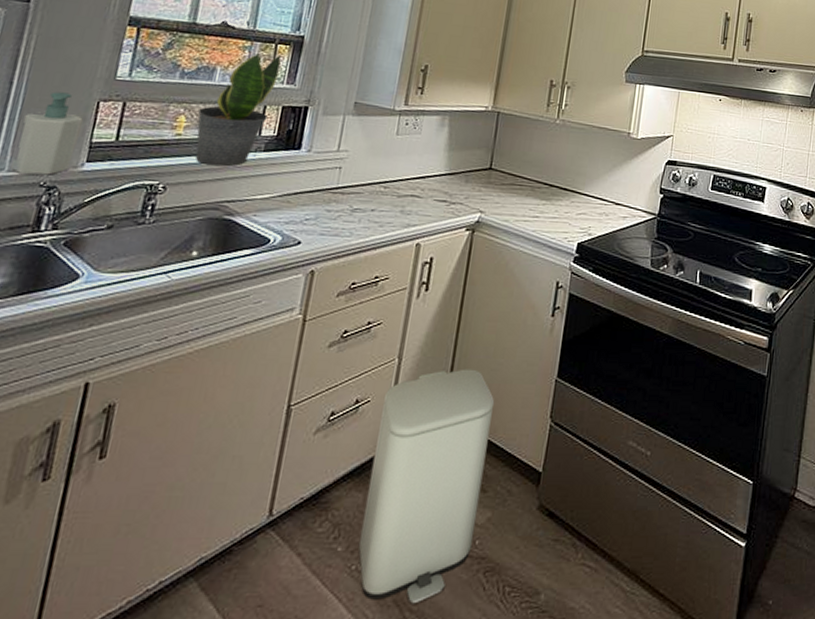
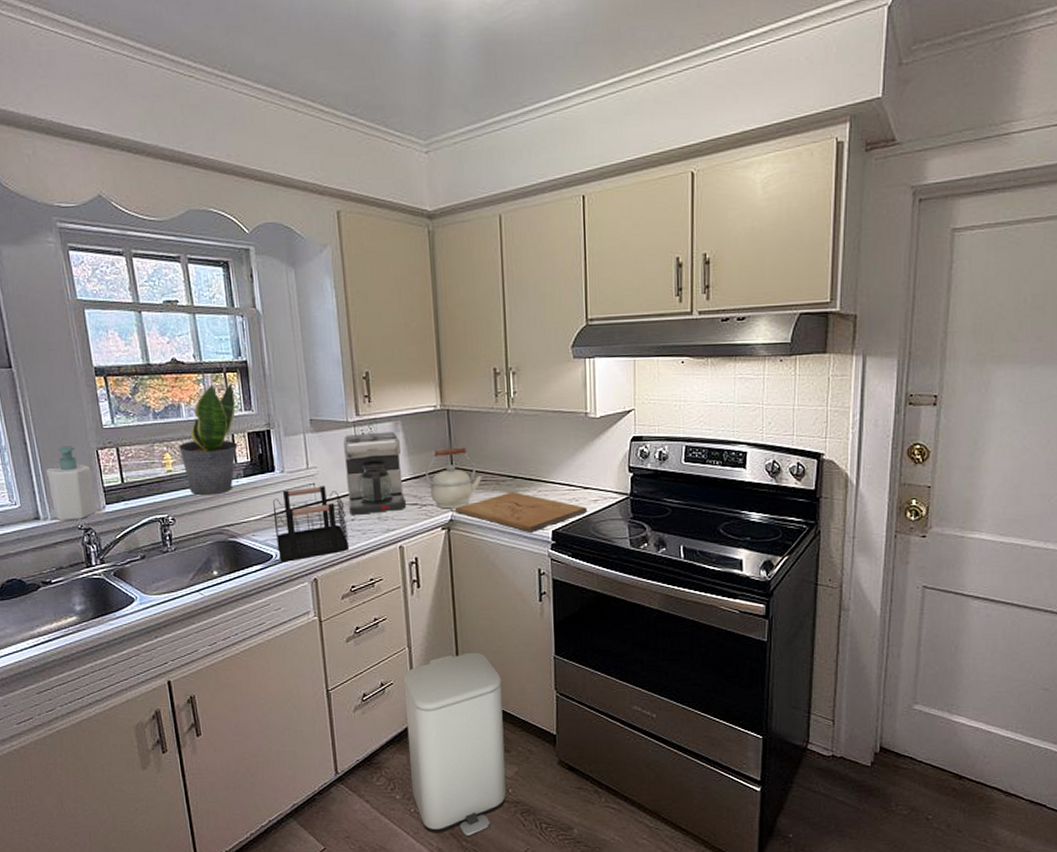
dish rack: none [277,170,368,249] -> present [273,486,349,562]
coffee maker: none [371,122,444,206] -> present [342,431,407,515]
kettle: none [461,148,519,211] -> present [425,447,482,509]
cutting board: none [483,199,616,243] -> present [454,491,588,532]

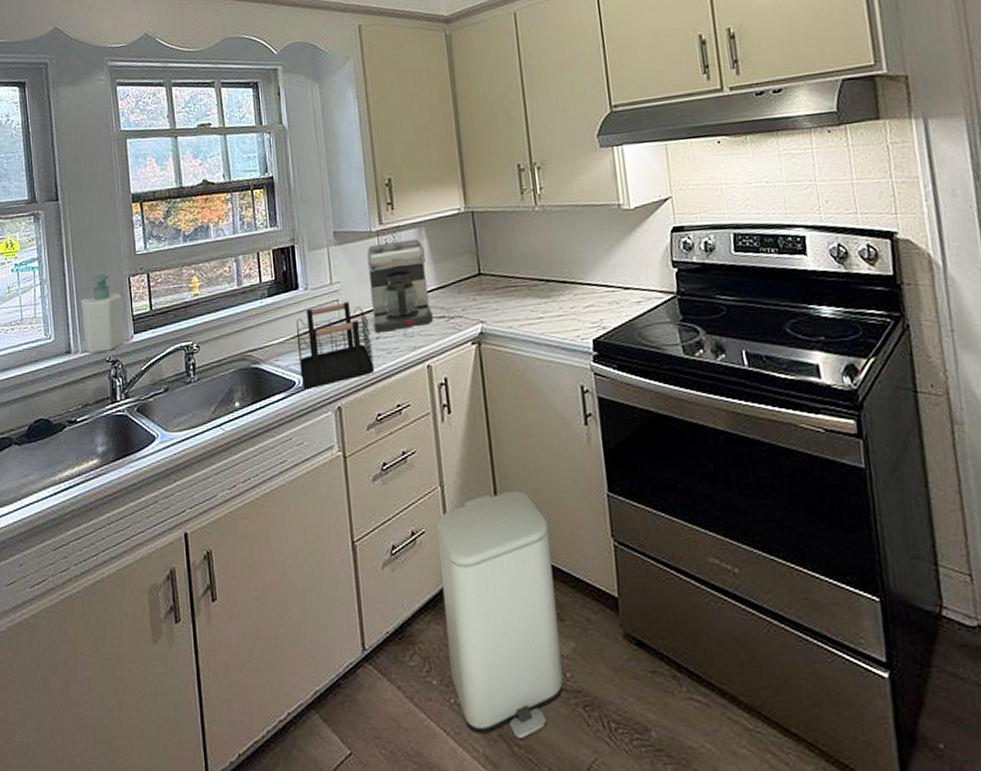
potted plant: present [179,383,238,496] -> none [206,200,263,319]
kettle: present [425,447,482,509] -> none [452,250,512,321]
cutting board: present [454,491,588,532] -> none [484,297,631,343]

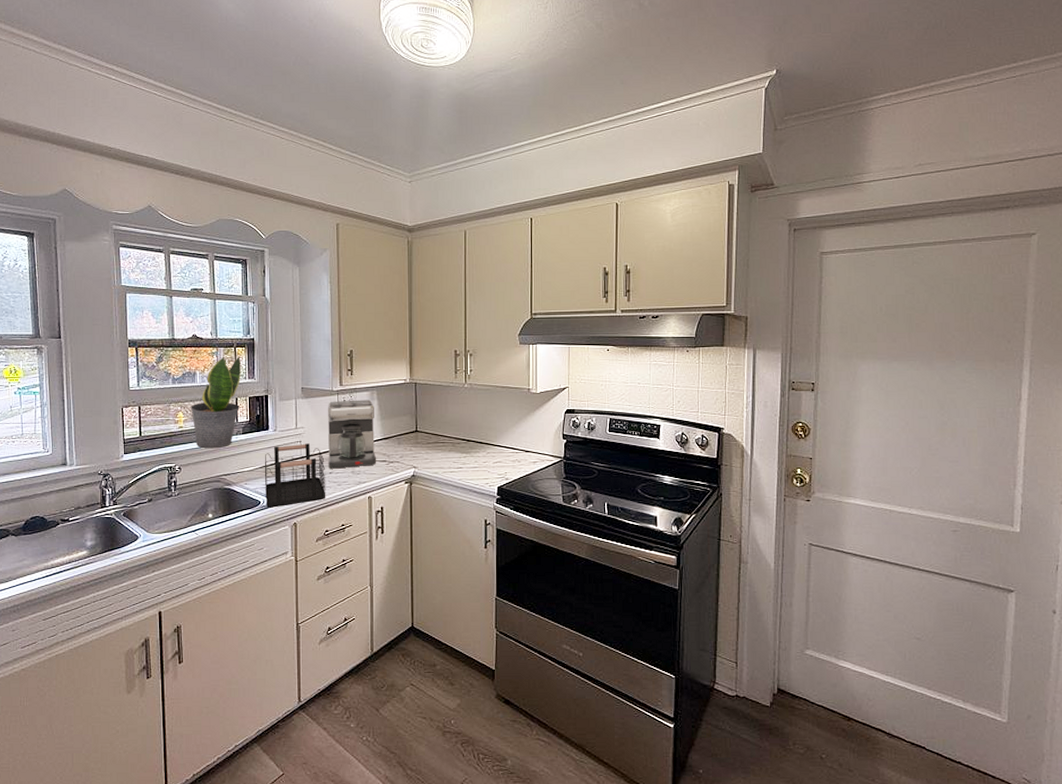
soap bottle: present [80,274,124,354] -> none [76,404,115,467]
potted plant: none [206,200,263,319] -> present [191,356,241,449]
pedal bin: present [436,490,564,741] -> none [364,592,450,766]

